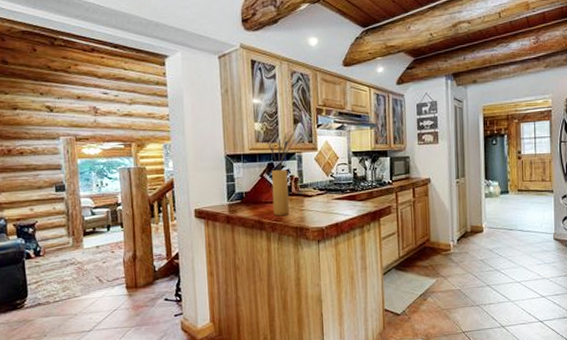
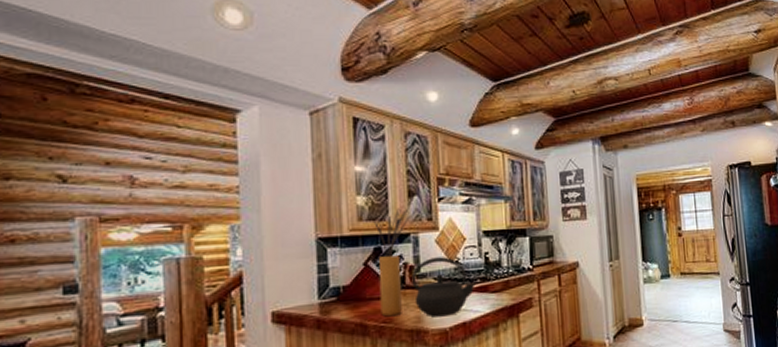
kettle: none [296,171,346,218] -> present [411,257,476,317]

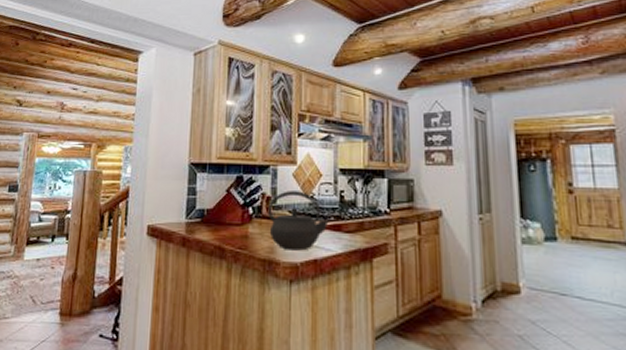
vase: present [374,208,410,317] -> none [237,141,271,244]

